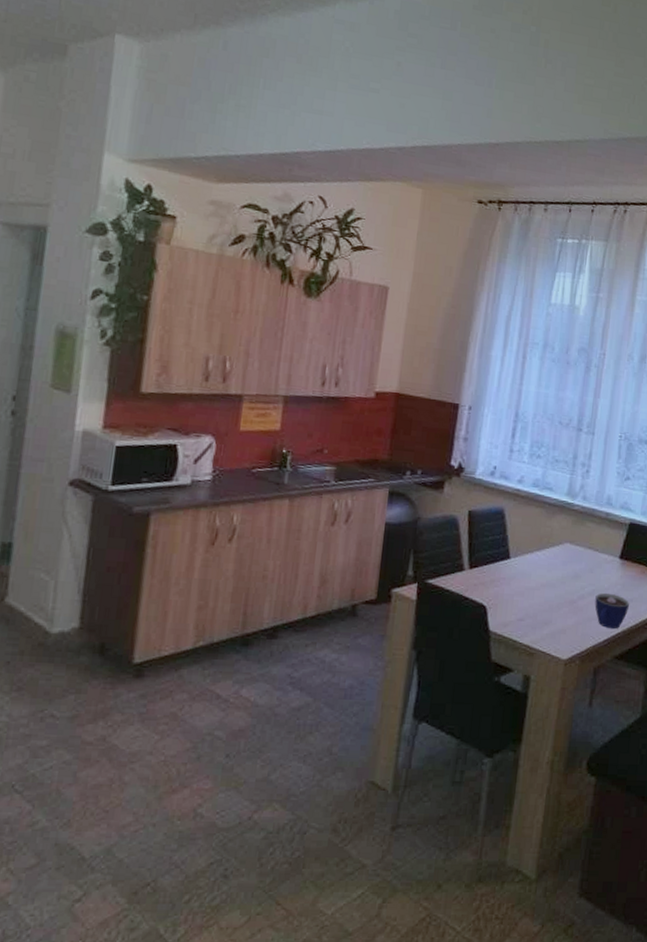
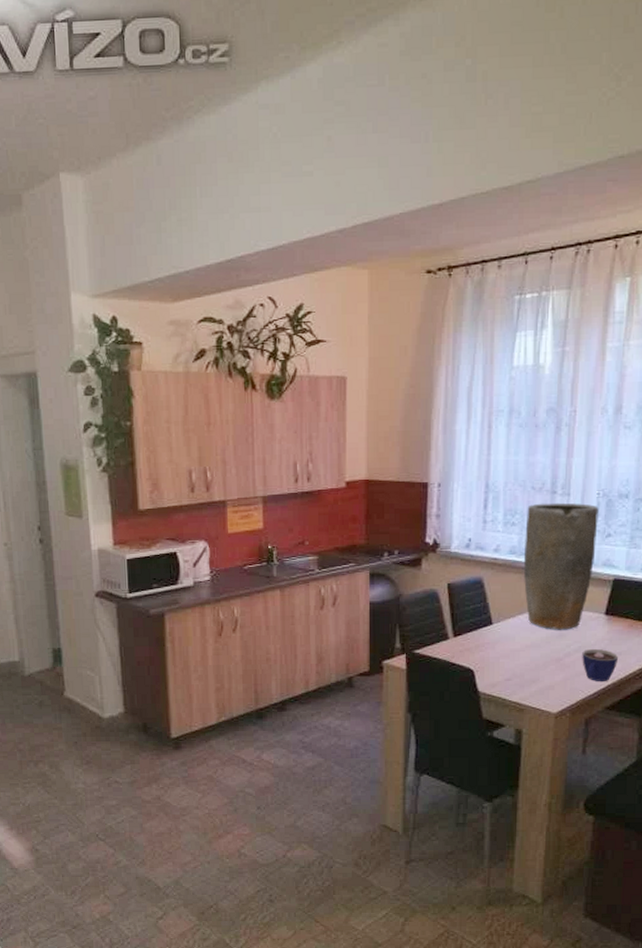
vase: none [544,438,620,571] -> present [523,502,599,630]

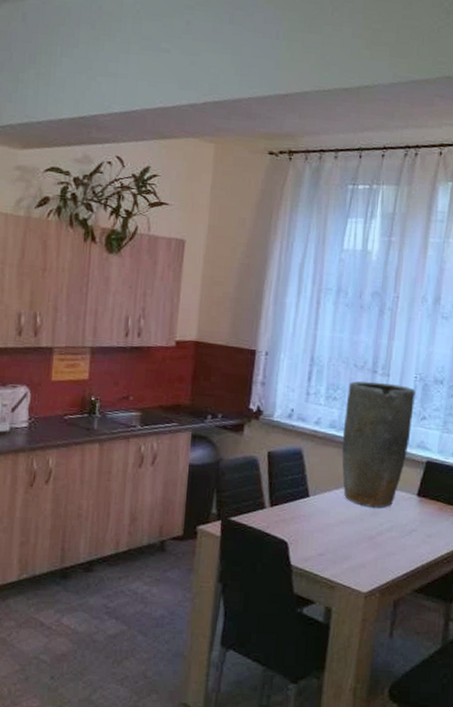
cup: present [582,649,618,681] -> none [393,529,427,563]

